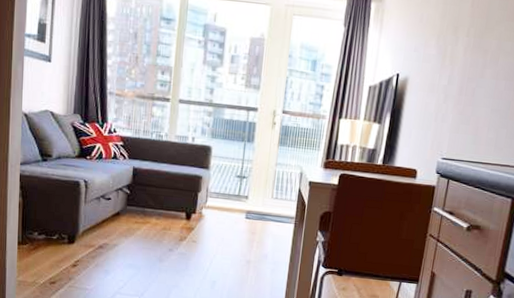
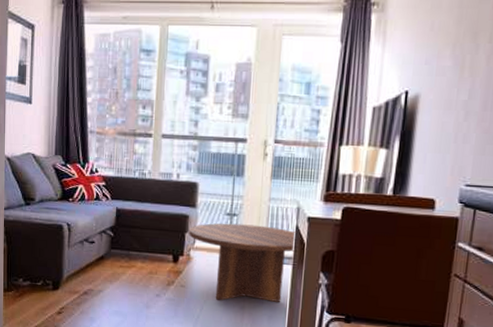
coffee table: none [201,184,299,257] -> present [188,223,297,302]

